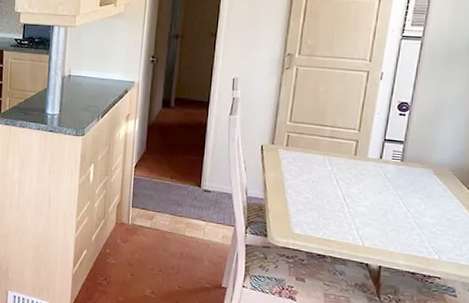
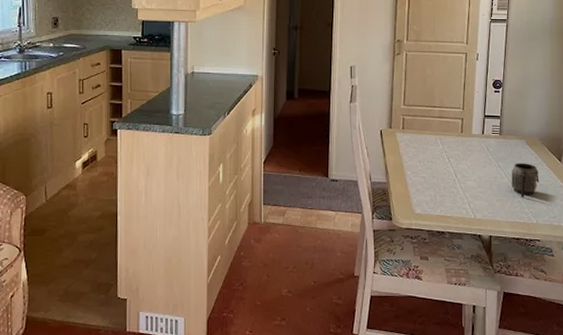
mug: none [410,193,447,231] -> present [511,163,539,198]

